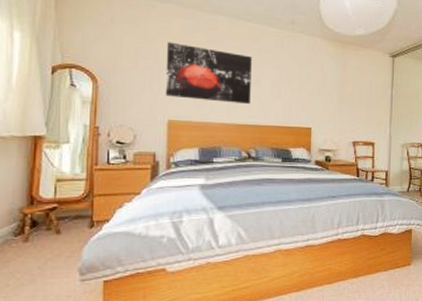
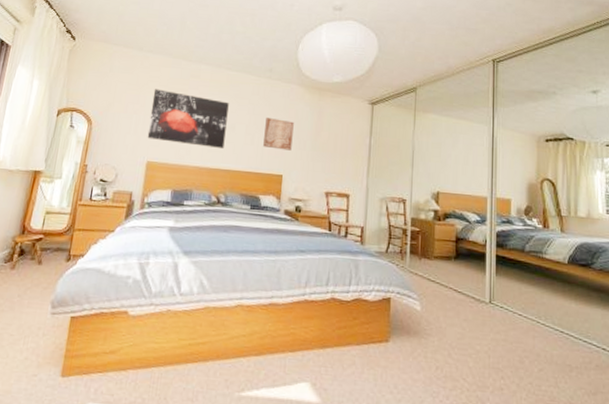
wall art: none [290,72,320,104] -> present [263,118,294,151]

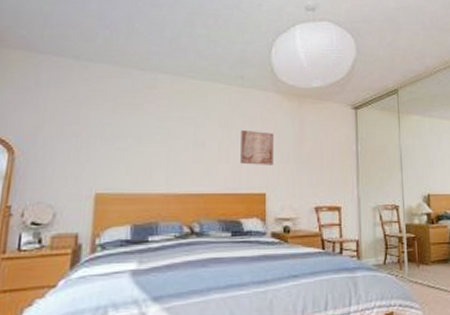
wall art: present [147,89,229,148] -> none [93,105,196,169]

